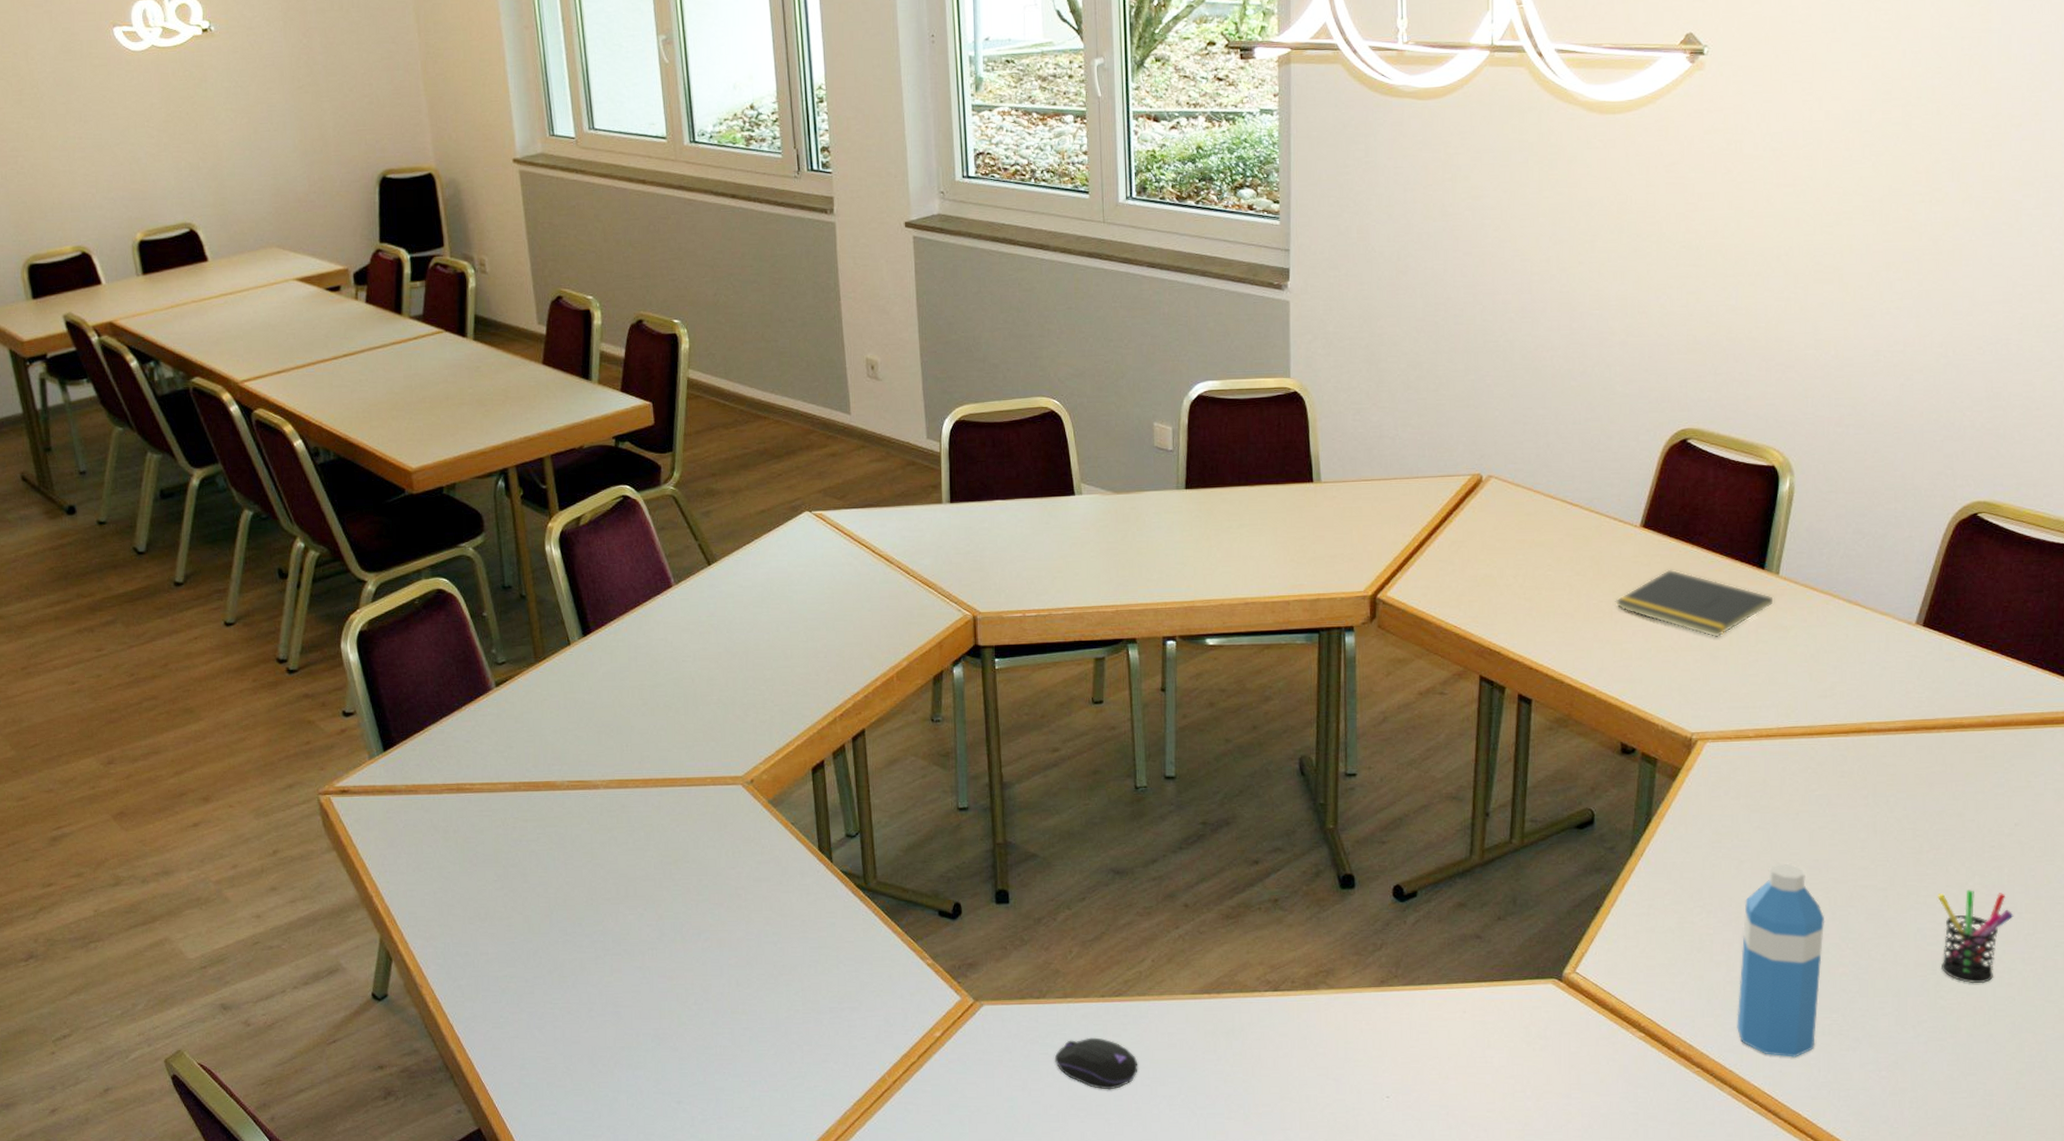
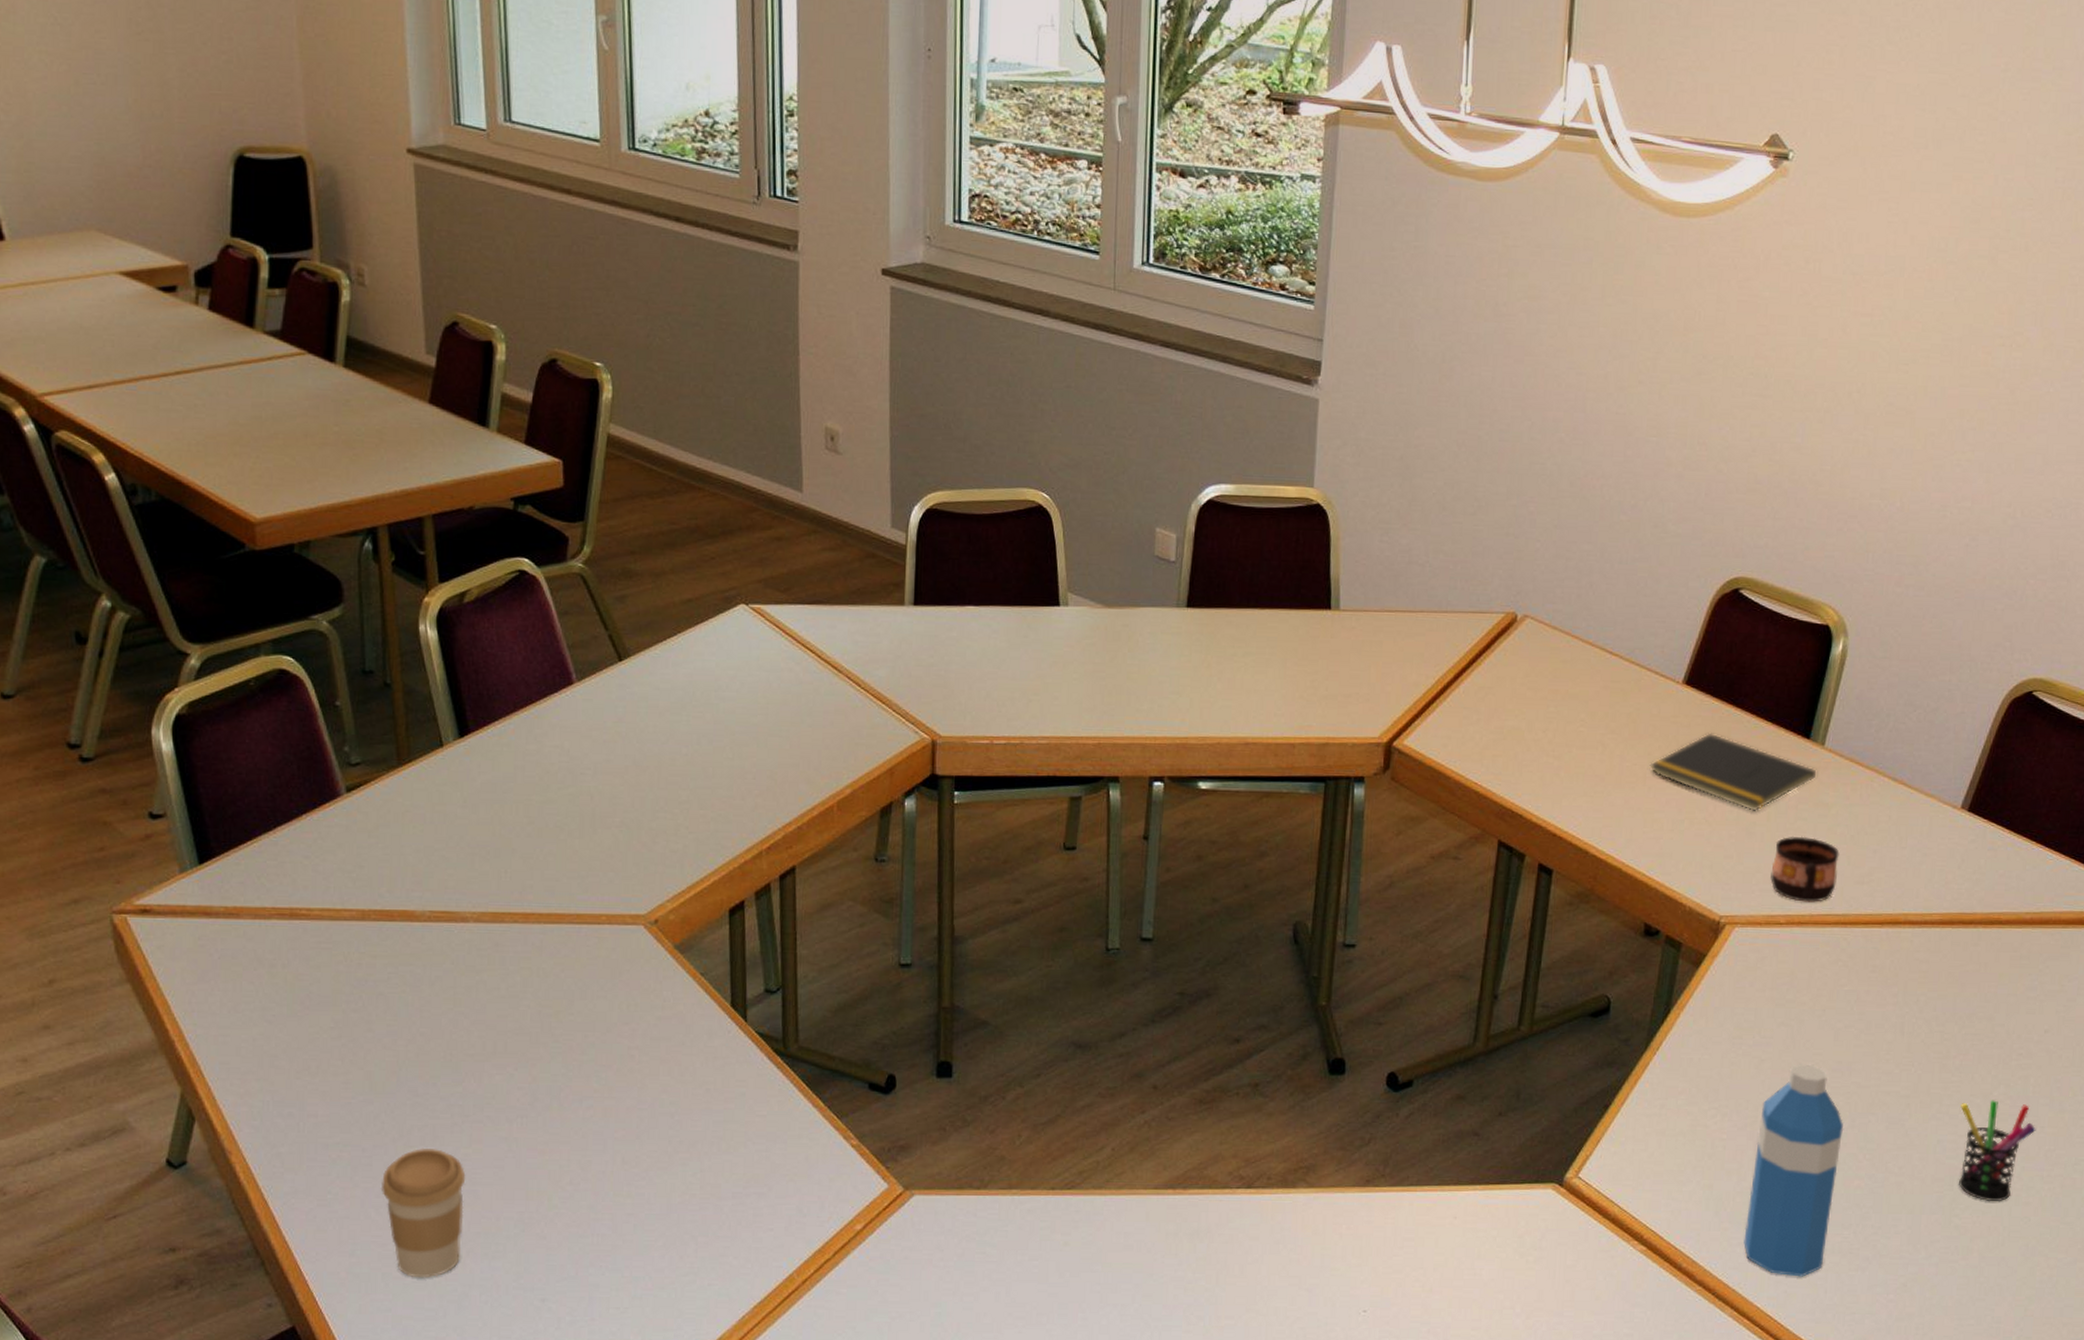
coffee cup: none [542,977,610,1086] -> present [380,1147,466,1278]
computer mouse: present [1054,1037,1138,1090] -> none [992,1235,1088,1297]
cup: none [1737,657,1801,717] -> present [1770,836,1840,902]

